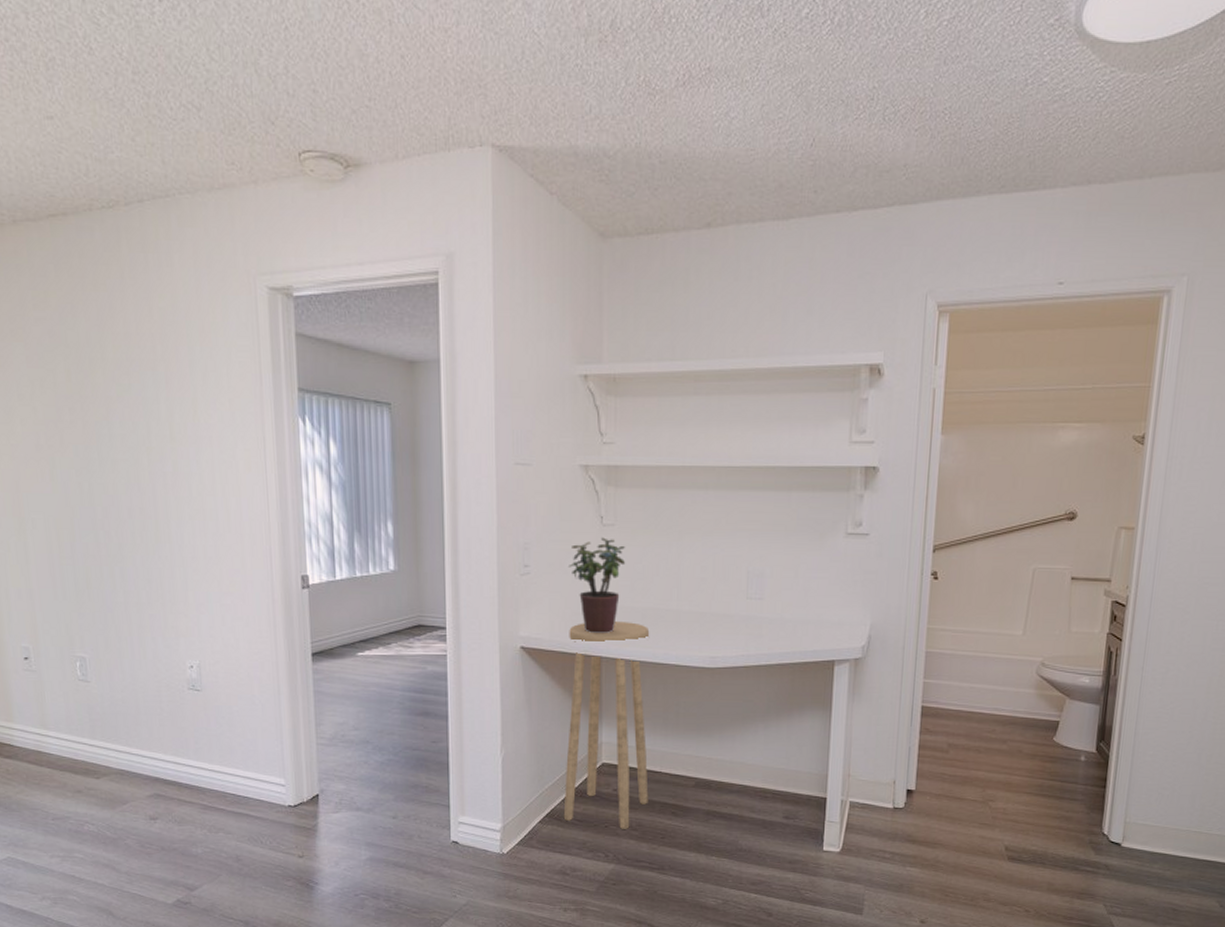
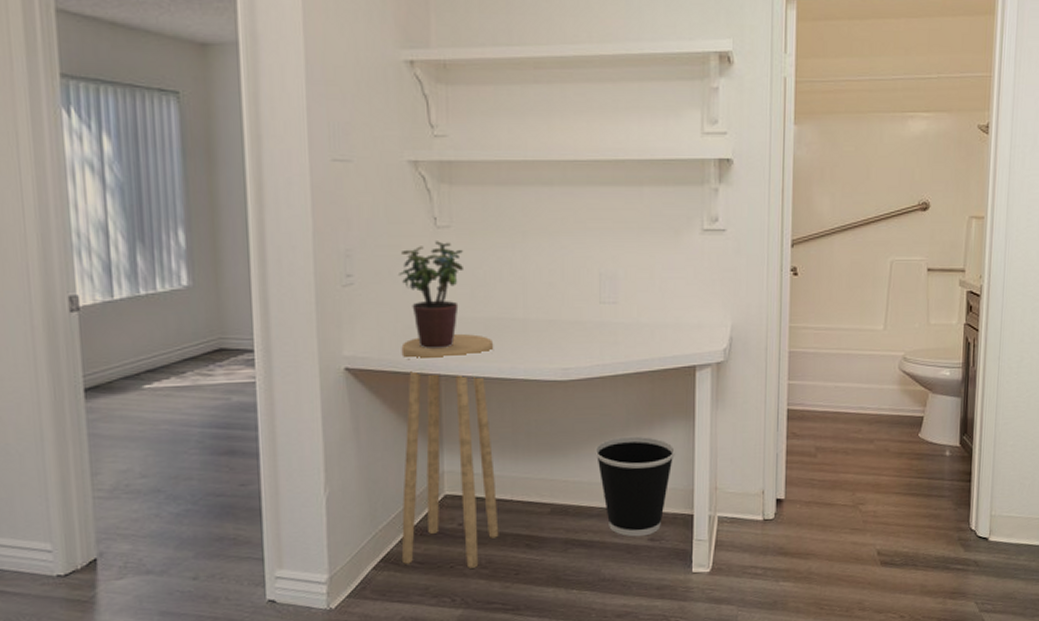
wastebasket: none [737,722,812,814] -> present [595,436,675,537]

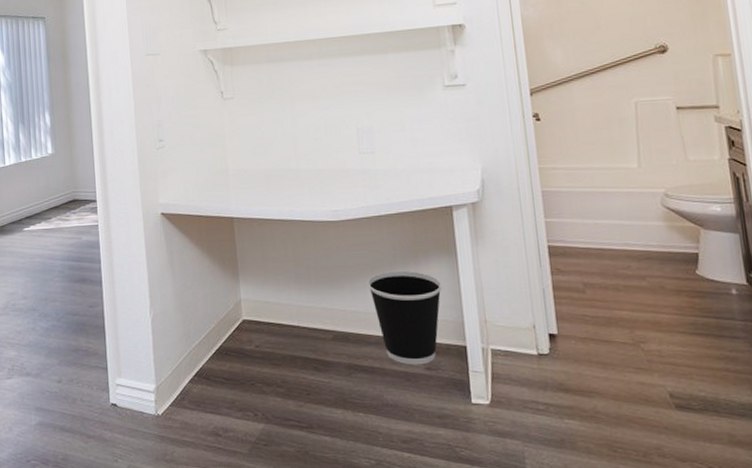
potted plant: present [399,241,465,350] -> none [197,110,247,197]
stool: present [401,333,499,568] -> none [202,183,290,386]

